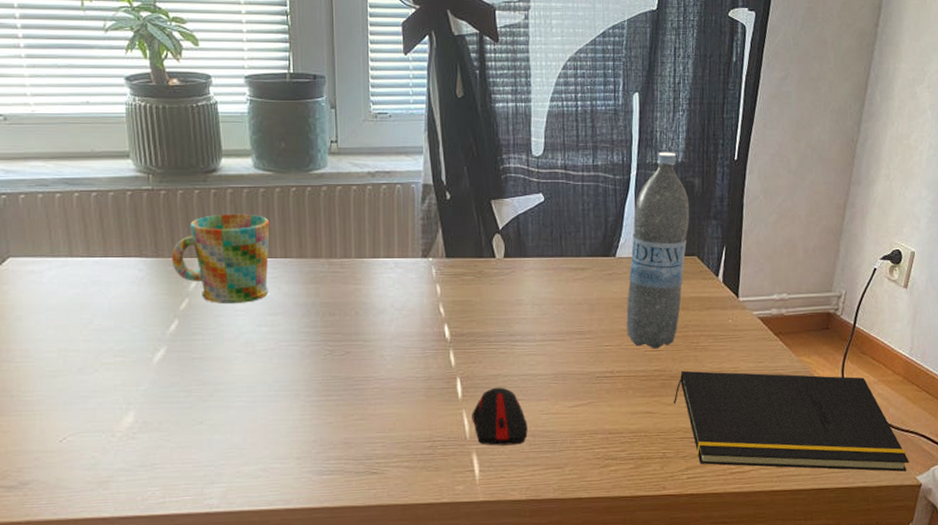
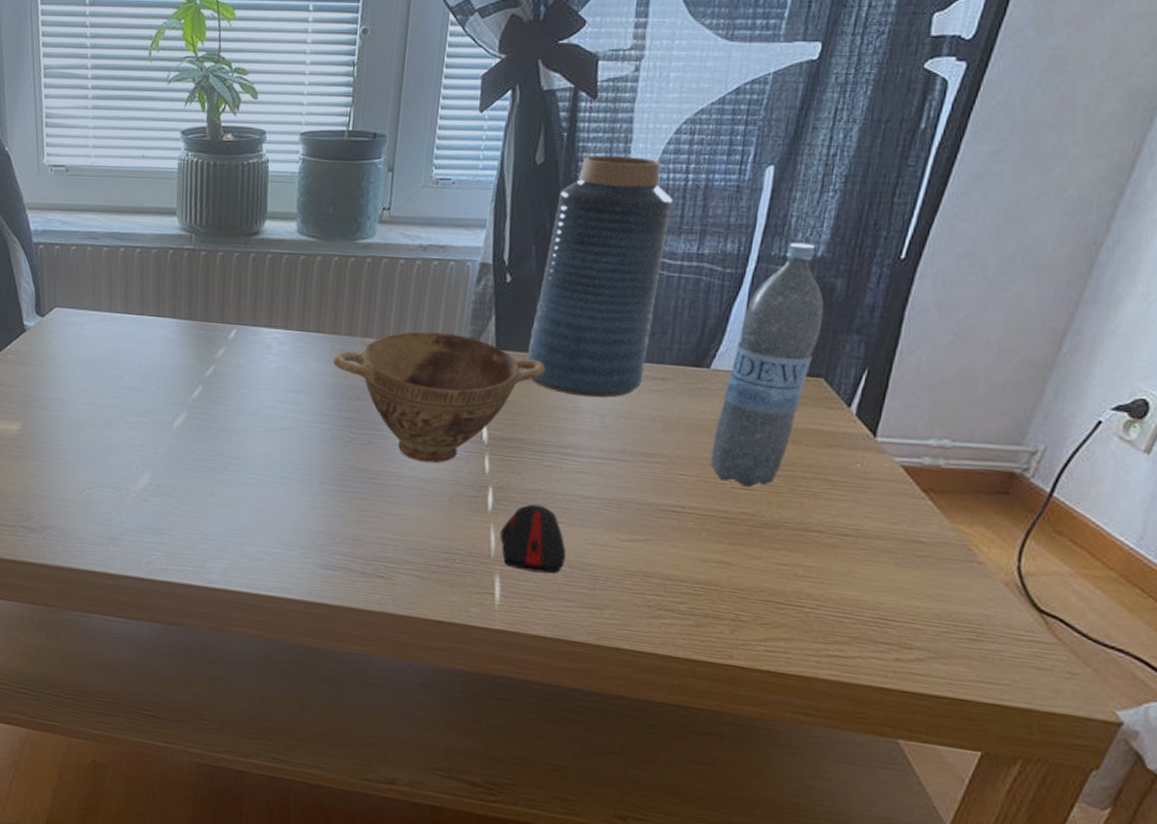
mug: present [171,214,270,305] -> none [203,280,306,377]
bowl: none [304,247,489,364] -> present [333,331,546,464]
vase: none [472,88,569,291] -> present [524,155,673,398]
notepad: present [673,370,909,472] -> none [760,518,1108,701]

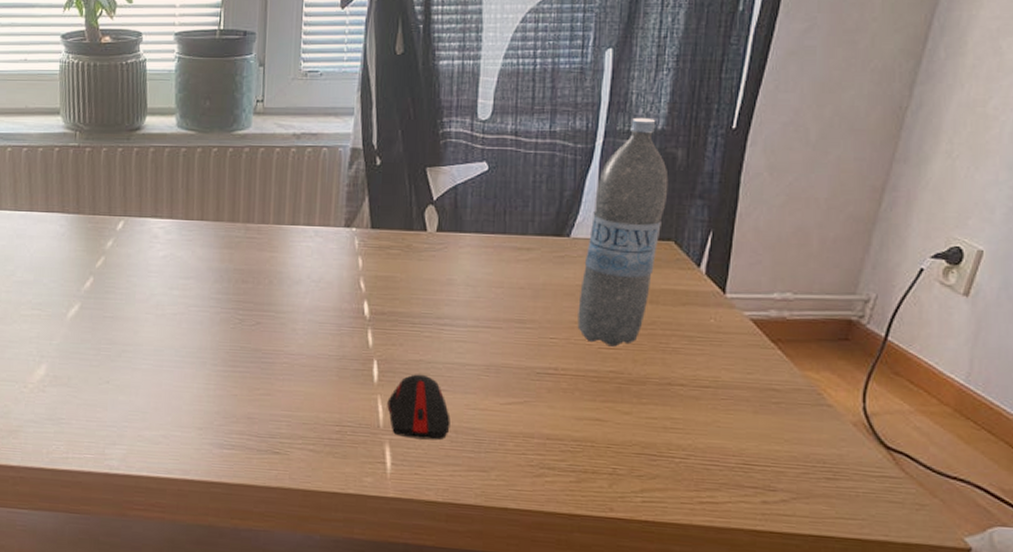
bowl: present [333,331,546,464] -> none [218,214,419,340]
vase: present [524,155,673,398] -> none [399,44,523,270]

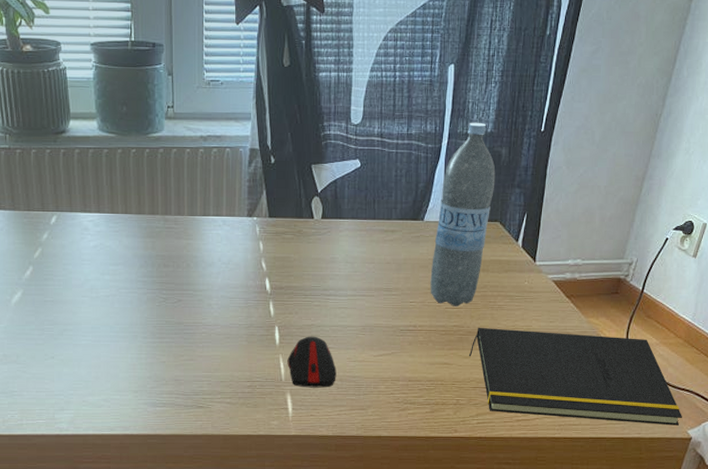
notepad: none [630,374,955,529] -> present [468,327,682,426]

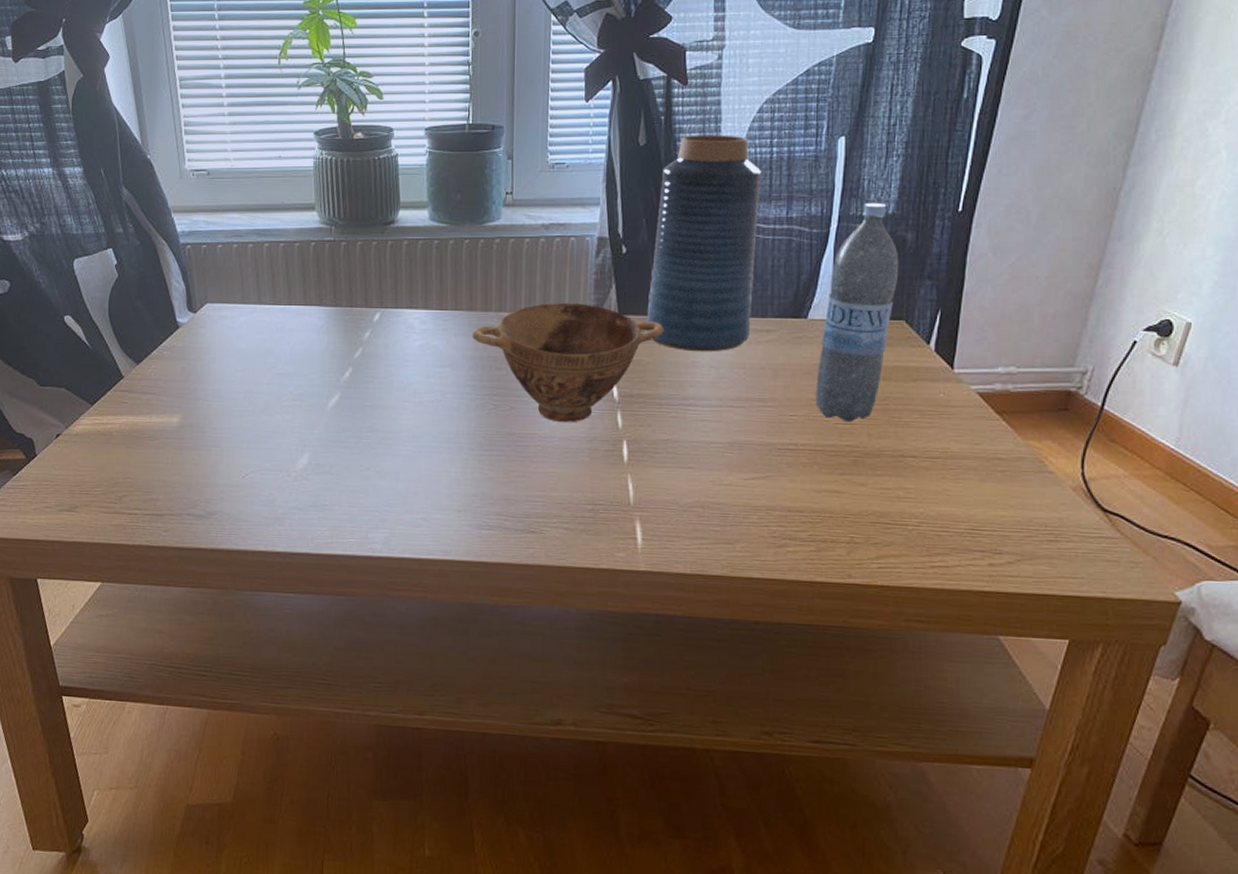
bowl: none [142,206,308,313] -> present [472,302,664,423]
computer mouse: present [287,336,337,388] -> none [637,453,697,516]
vase: none [292,58,386,250] -> present [645,135,761,352]
notepad: present [468,327,682,426] -> none [865,448,1166,584]

